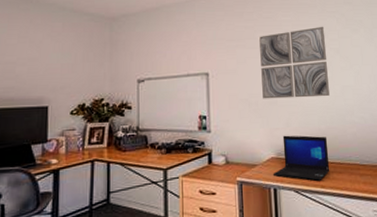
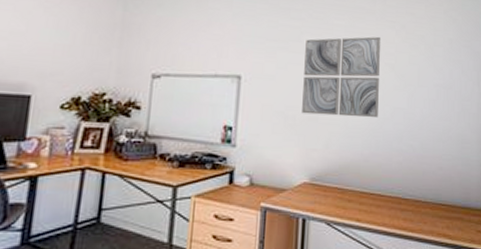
laptop: present [274,135,330,181] -> none [304,158,370,213]

